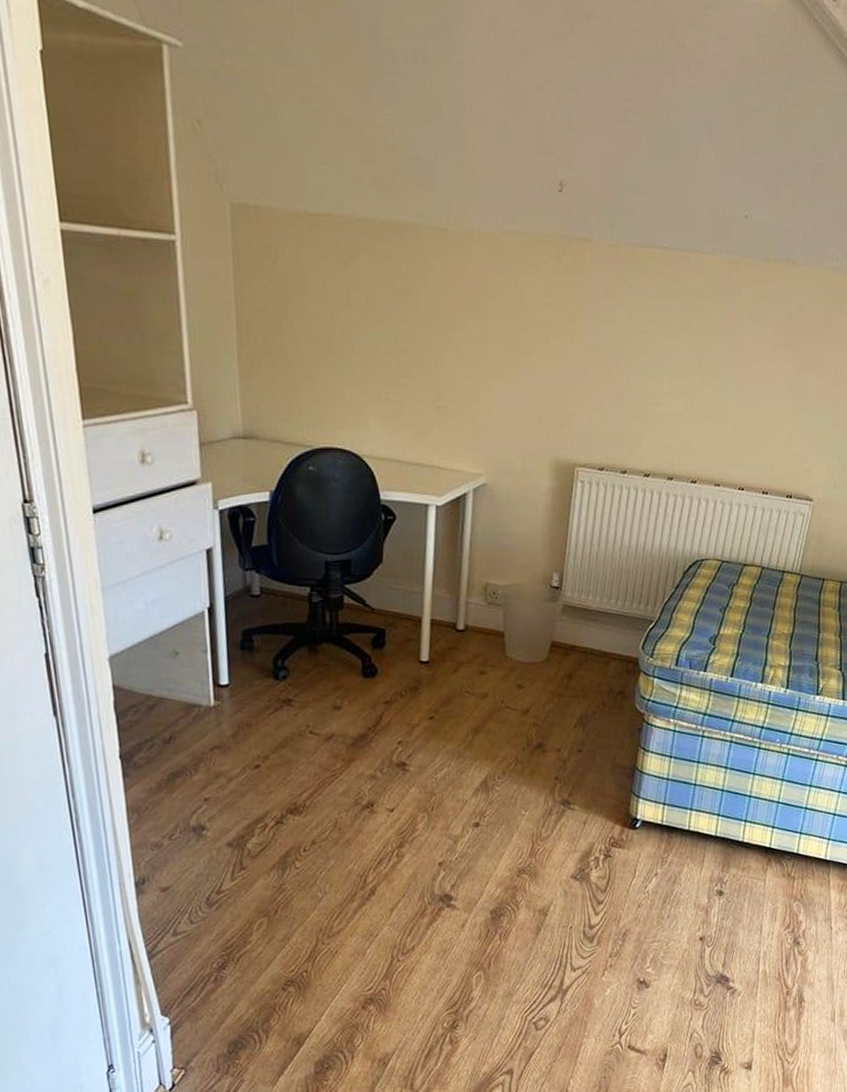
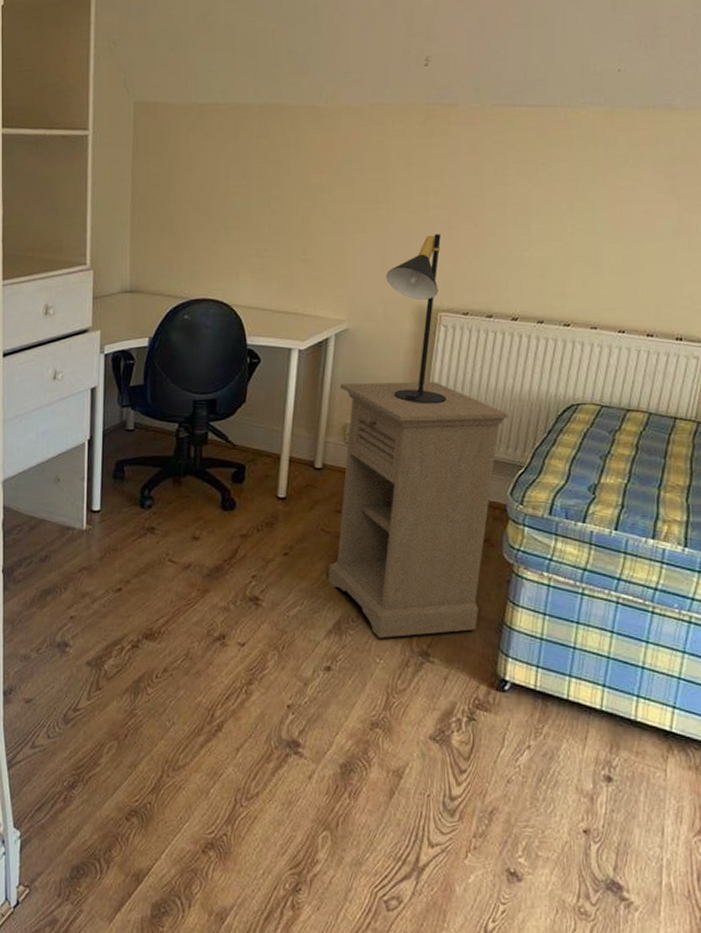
nightstand: none [473,539,641,792] -> present [328,382,509,638]
table lamp: none [523,383,584,562] -> present [386,234,447,405]

